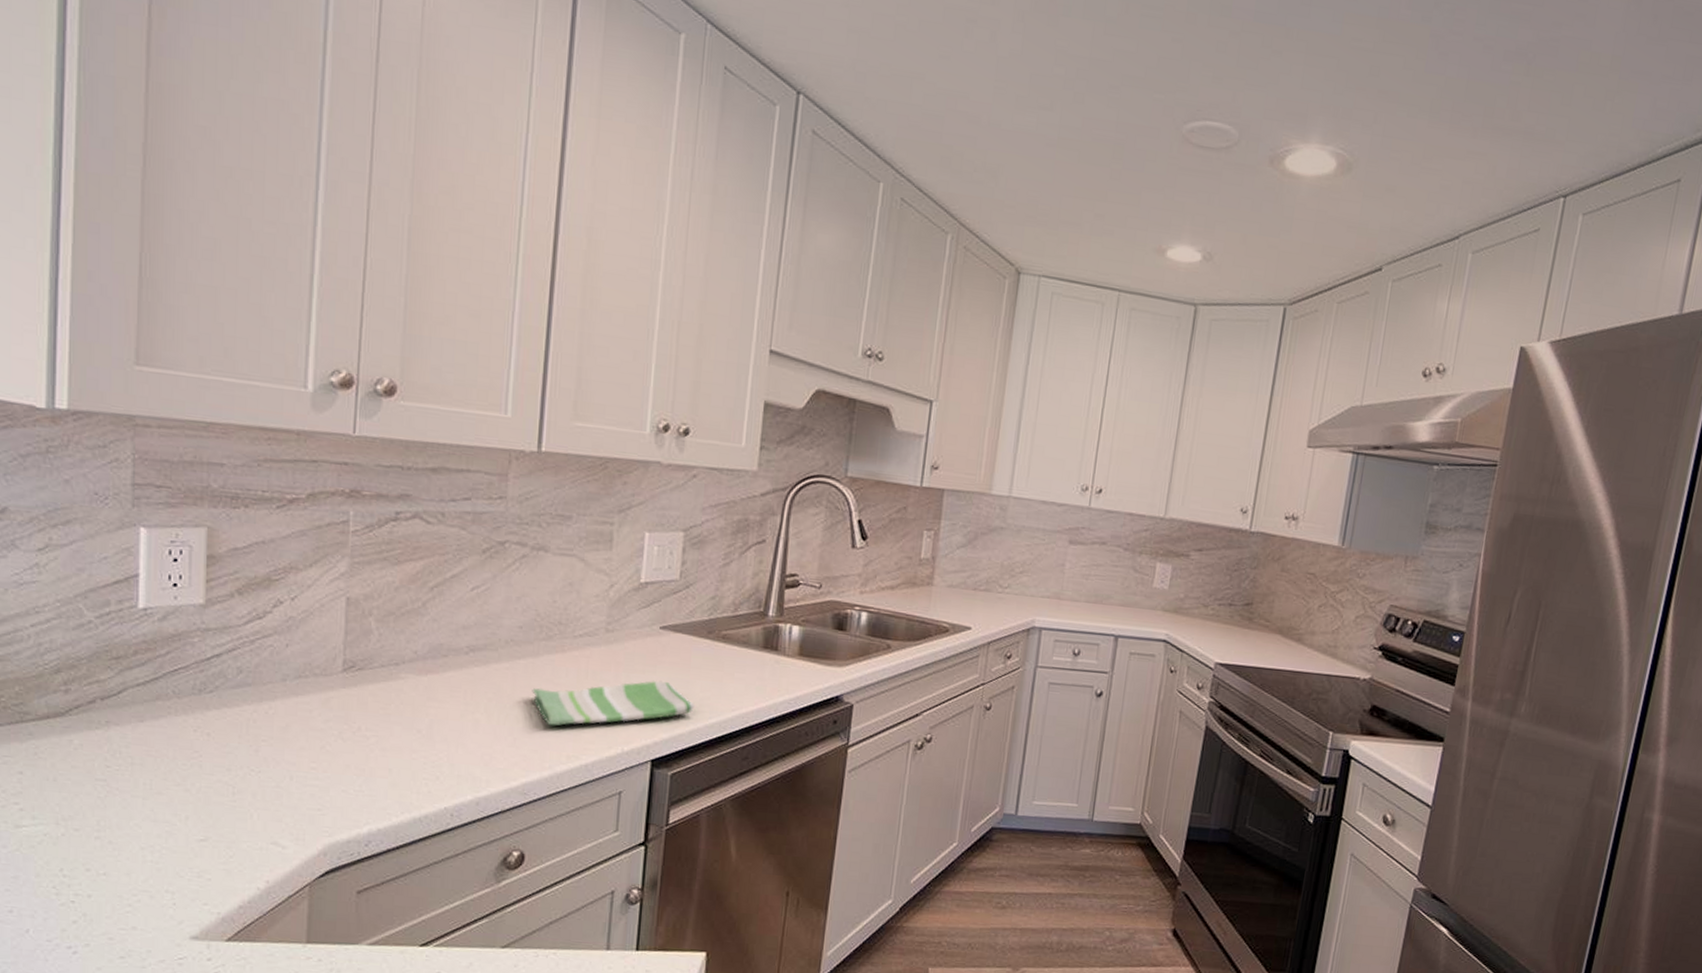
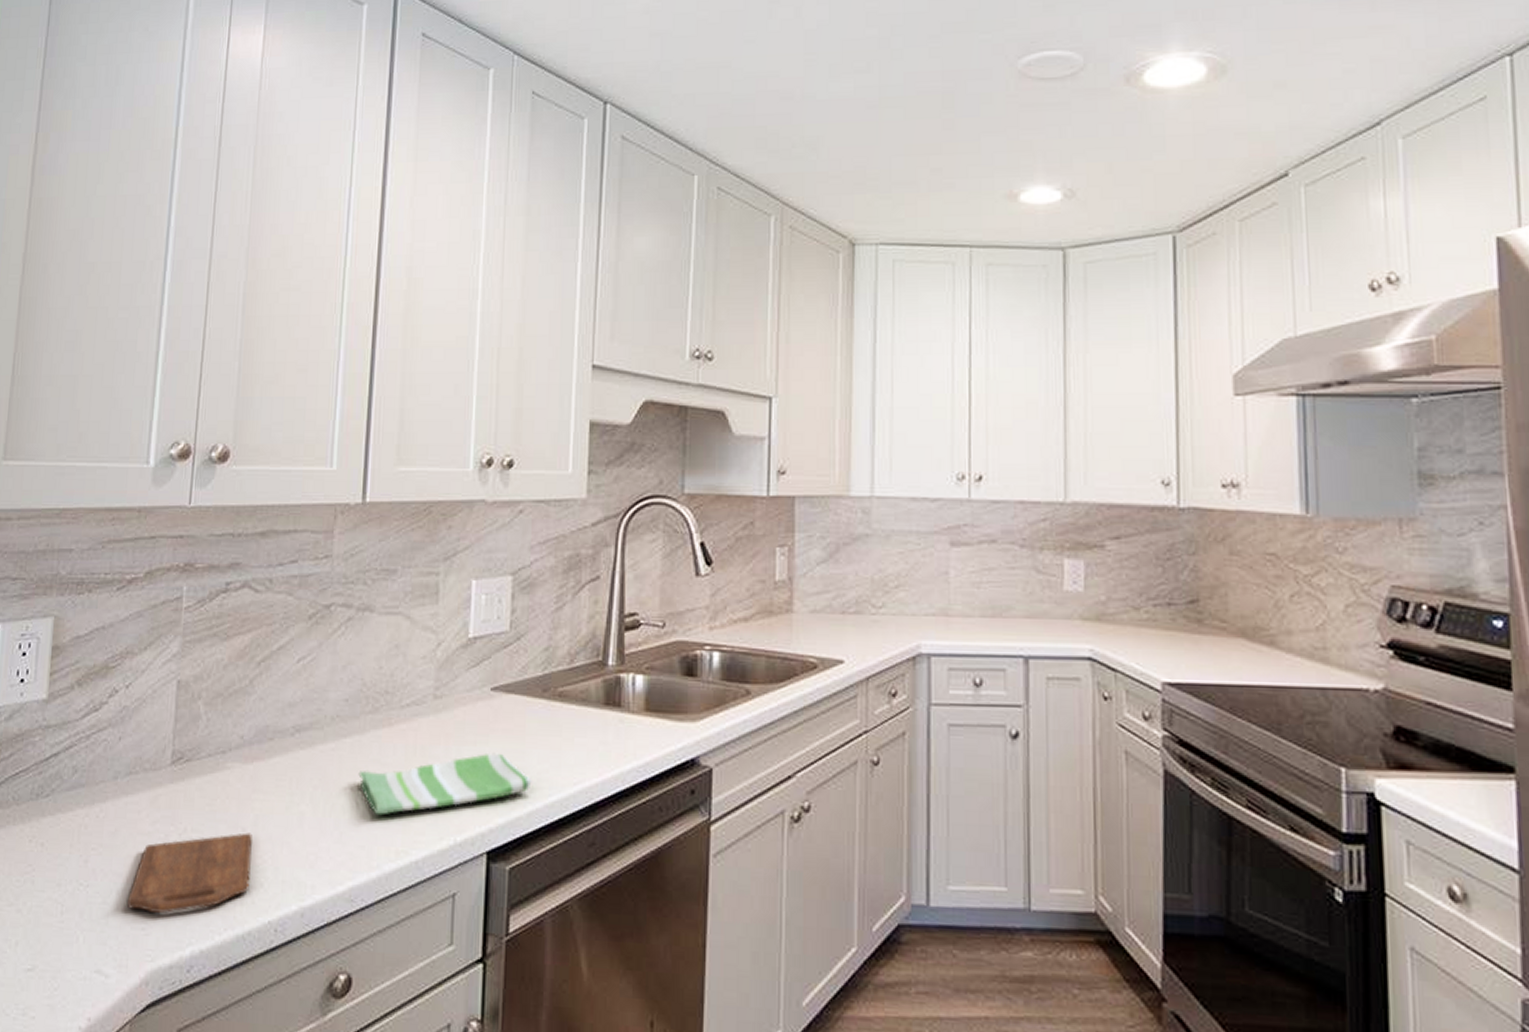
cutting board: none [301,734,428,798] -> present [126,832,252,913]

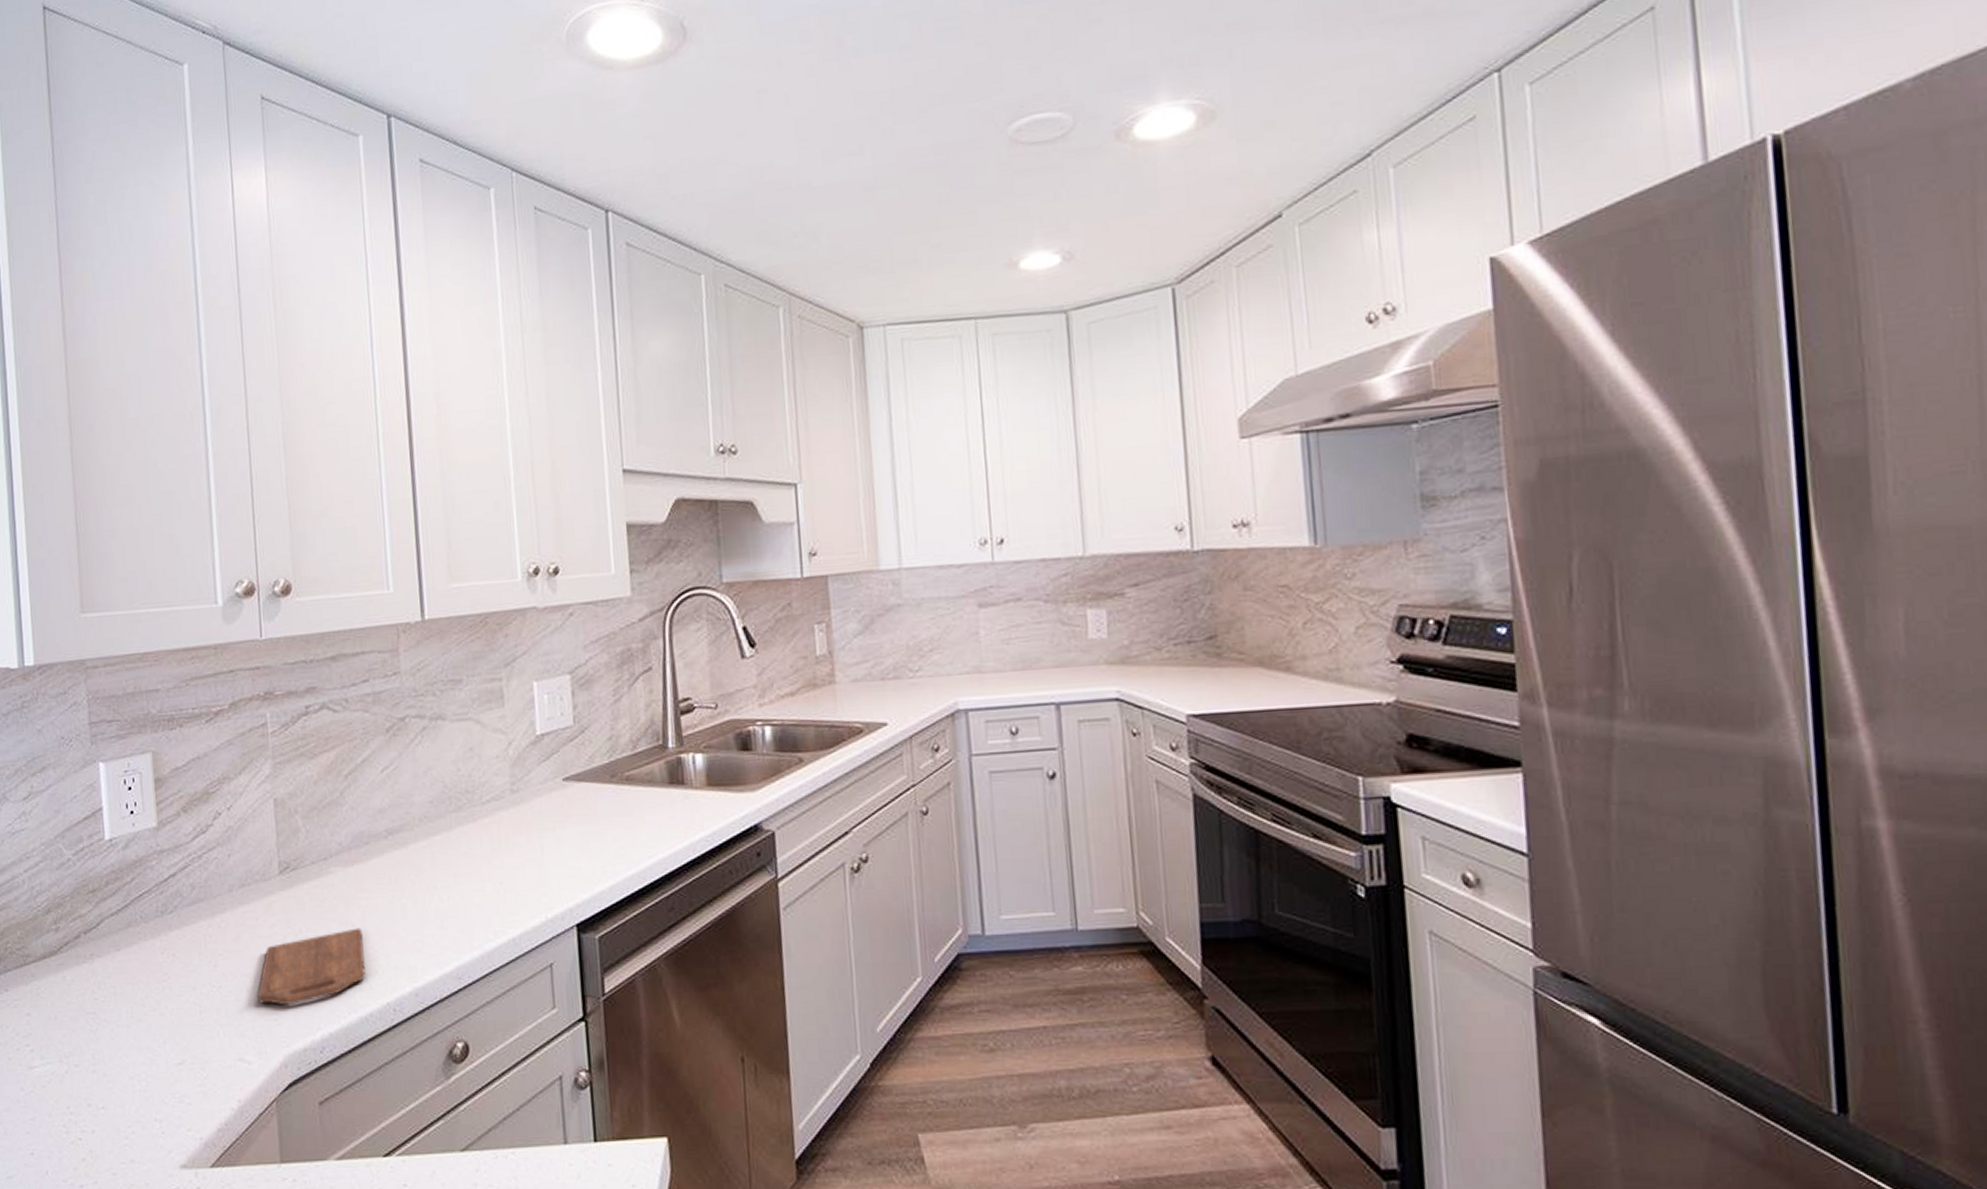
dish towel: present [358,752,532,816] -> none [451,836,610,902]

